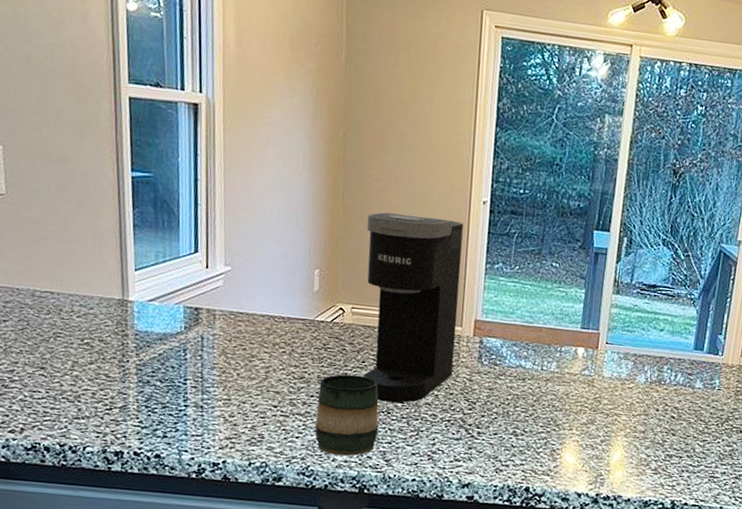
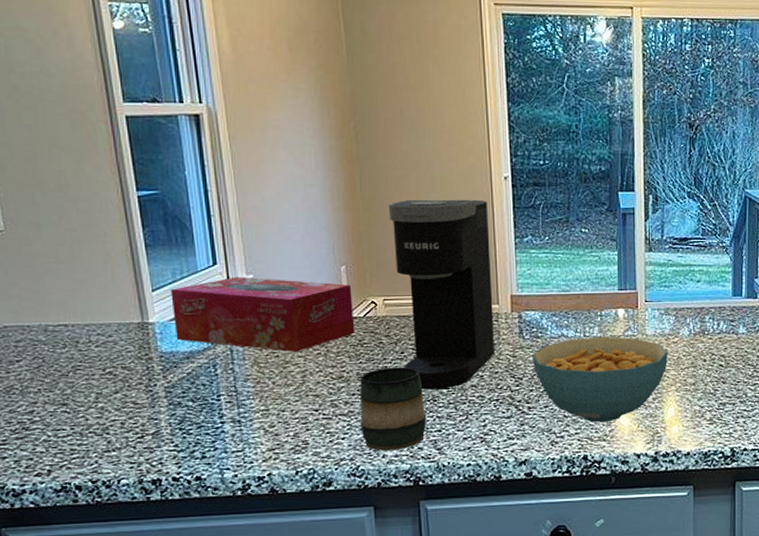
tissue box: none [151,266,323,347] -> present [170,277,355,352]
cereal bowl: none [488,371,623,458] -> present [532,336,669,423]

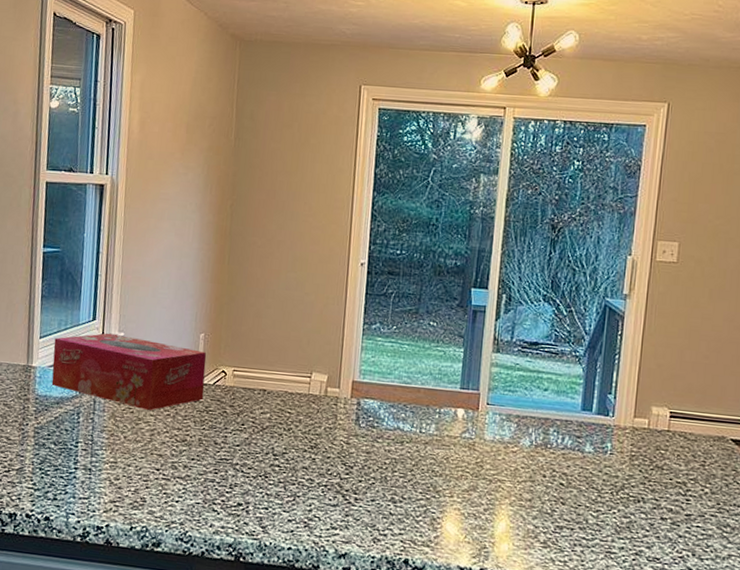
mug: present [360,366,427,451] -> none [194,437,257,522]
coffee maker: present [388,199,496,390] -> none [242,276,342,467]
cereal bowl: present [532,336,669,423] -> none [365,433,506,528]

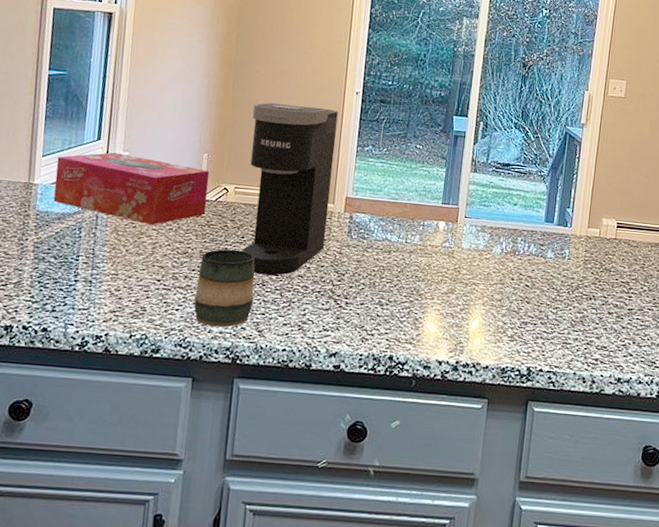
mug: none [194,437,257,522] -> present [194,249,255,328]
coffee maker: none [242,276,342,467] -> present [242,102,338,276]

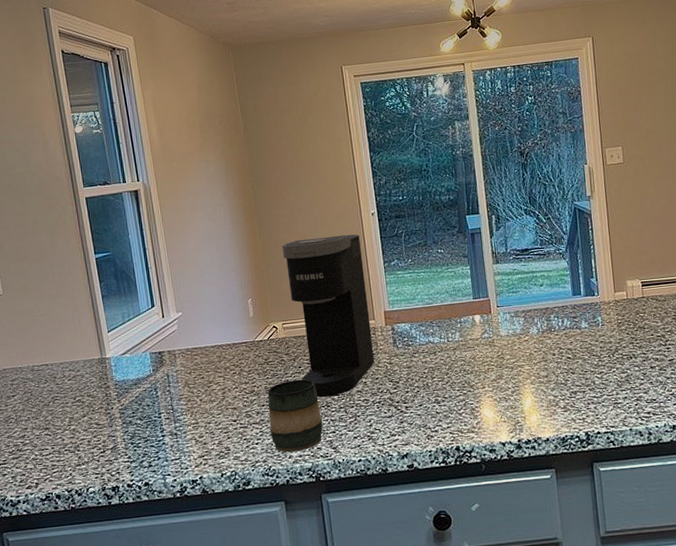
tissue box: present [53,152,210,225] -> none [121,313,262,373]

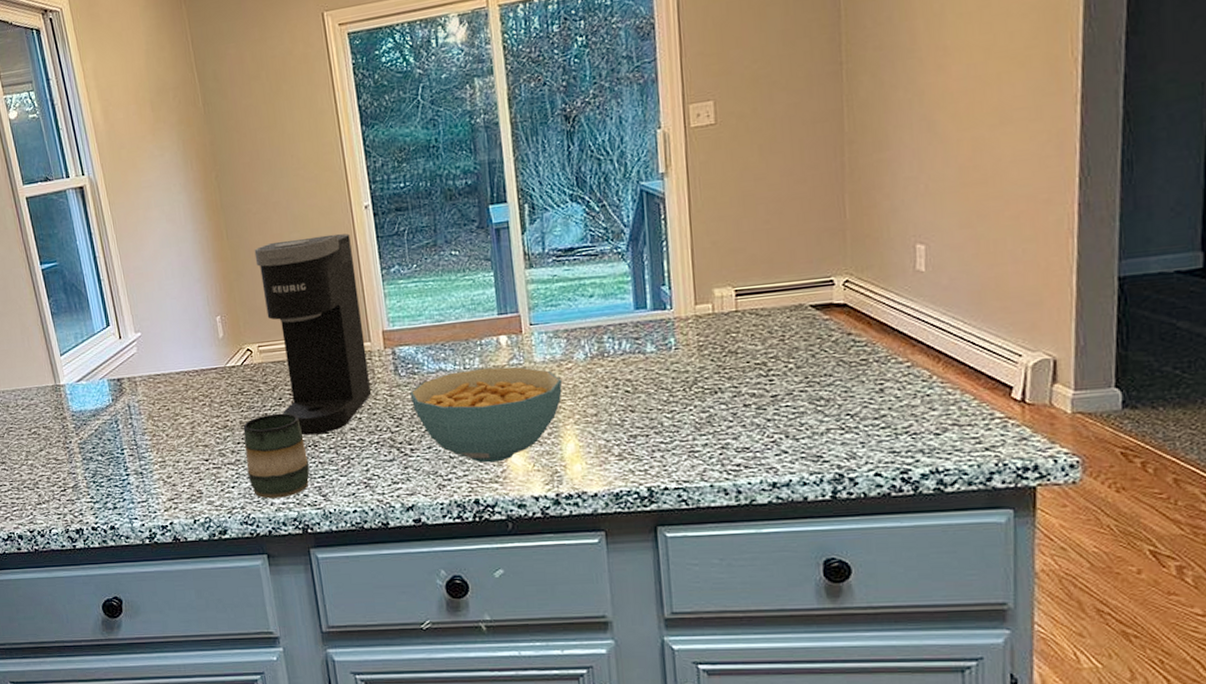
cereal bowl: none [405,339,522,417] -> present [410,367,563,463]

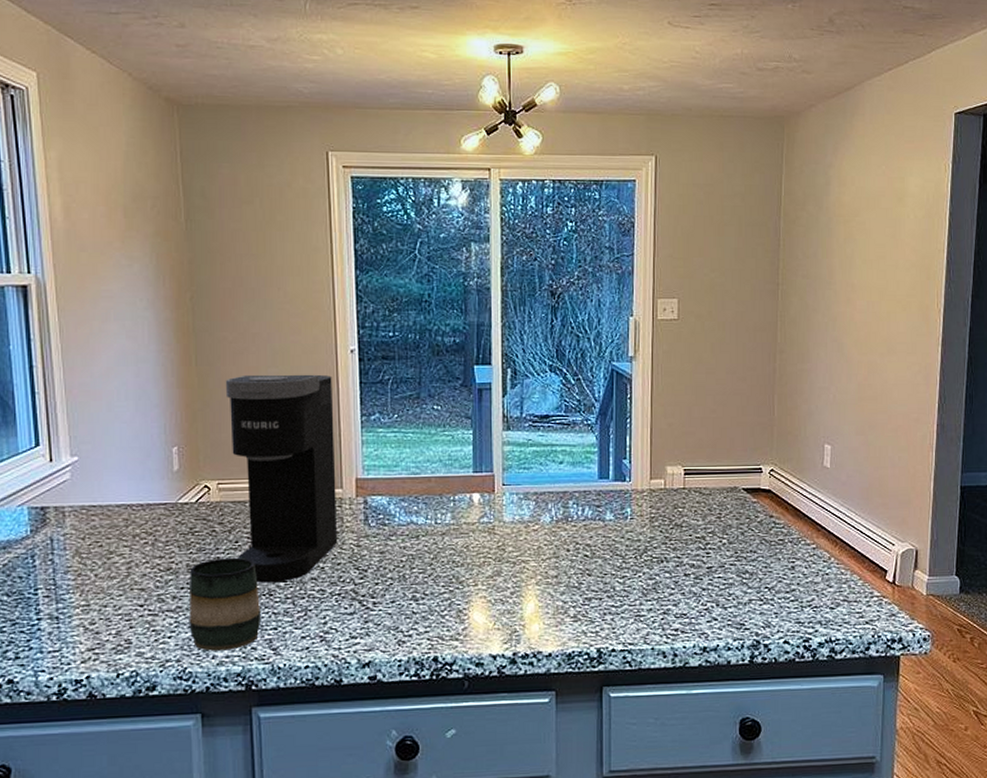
cereal bowl: present [410,367,563,463] -> none [378,524,528,620]

